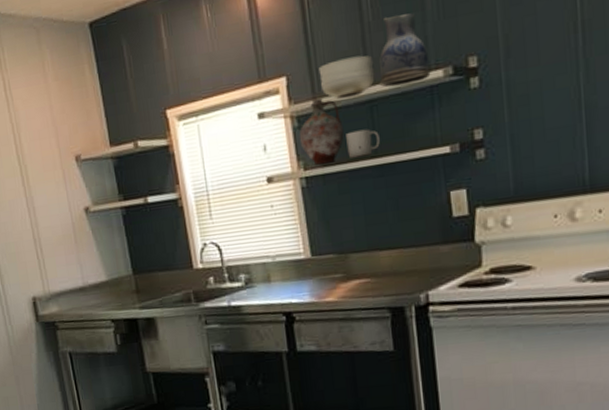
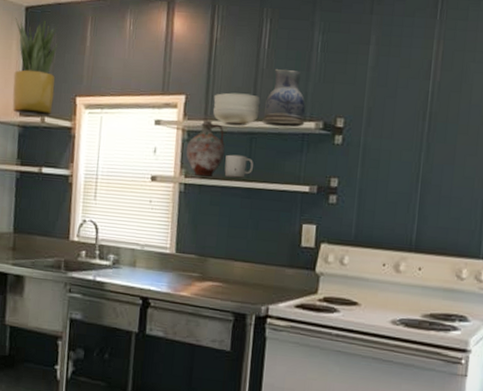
planter: none [80,33,144,145] -> present [12,17,59,116]

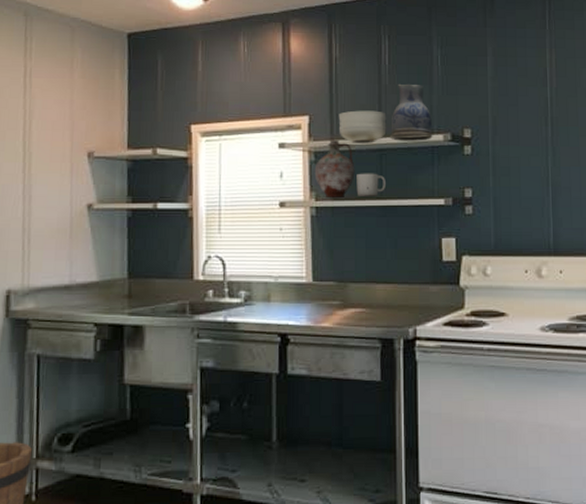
planter: present [12,17,59,116] -> none [116,45,168,148]

